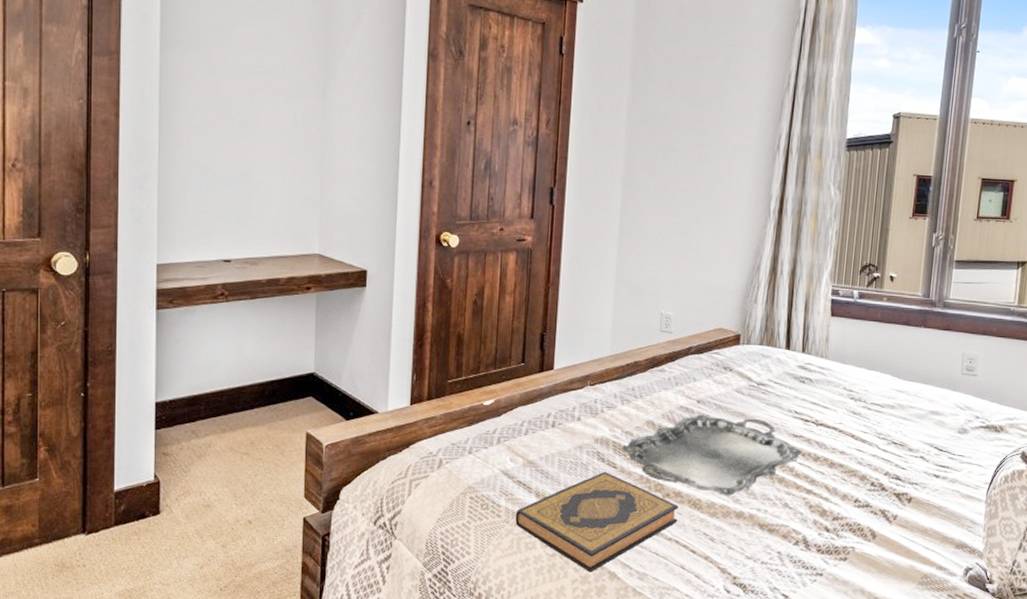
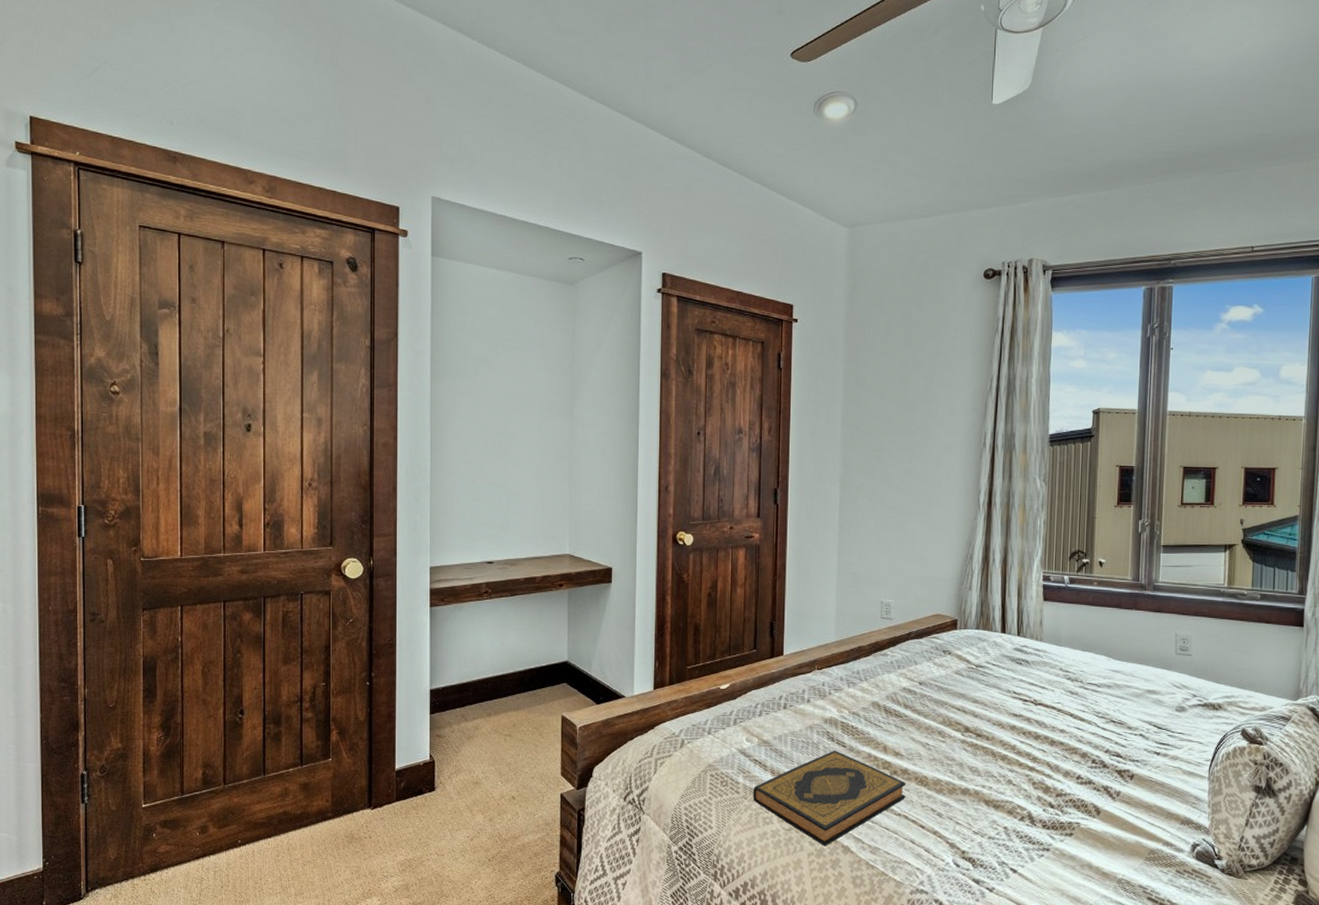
serving tray: present [621,414,802,496] -> none [849,695,1022,773]

